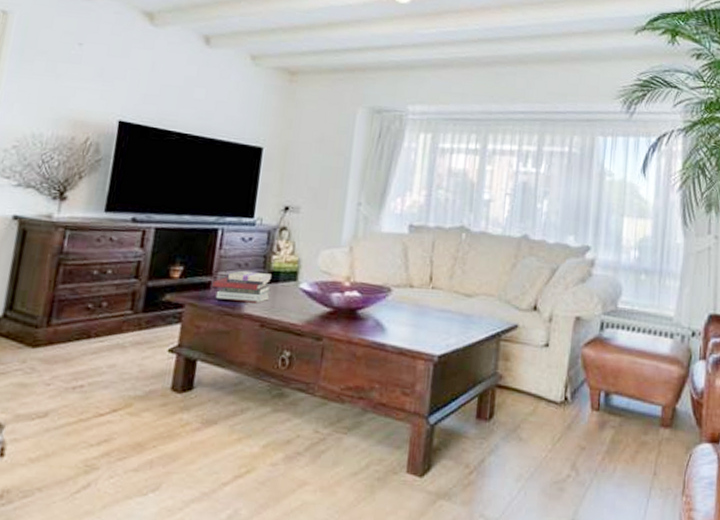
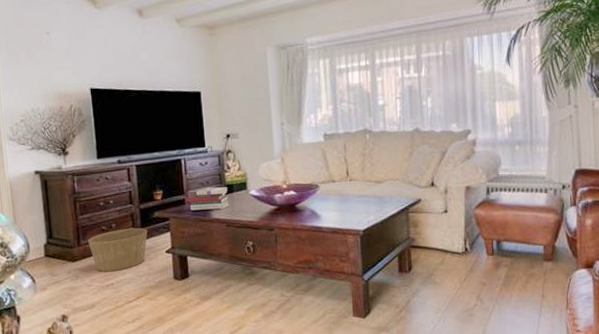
basket: none [62,311,151,369] -> present [88,228,148,272]

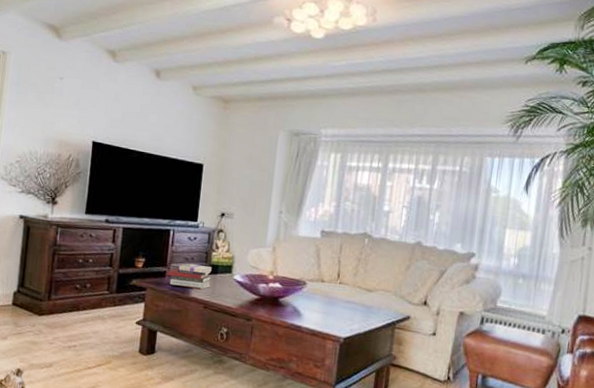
basket: present [88,228,148,272] -> none [59,290,122,334]

